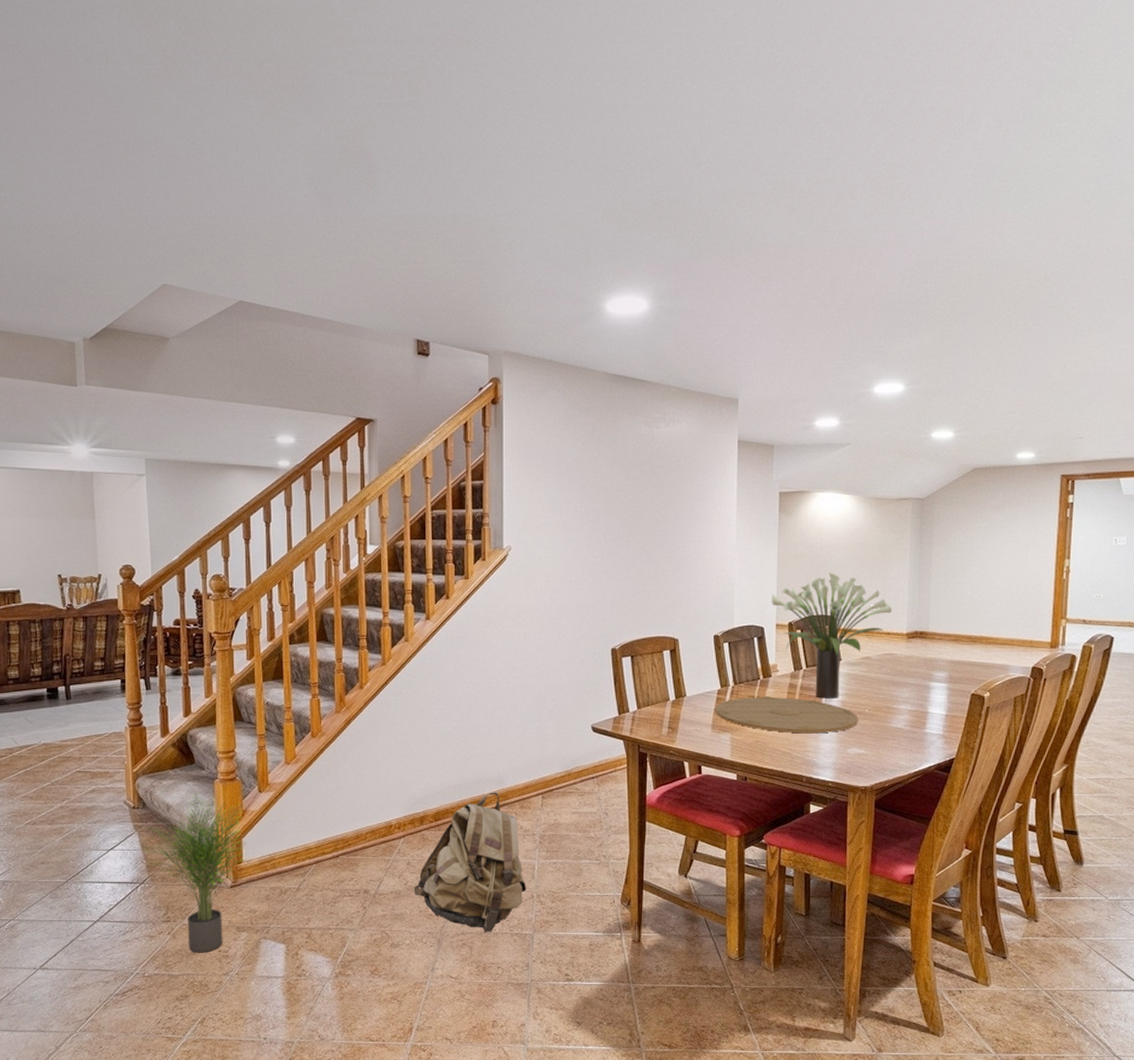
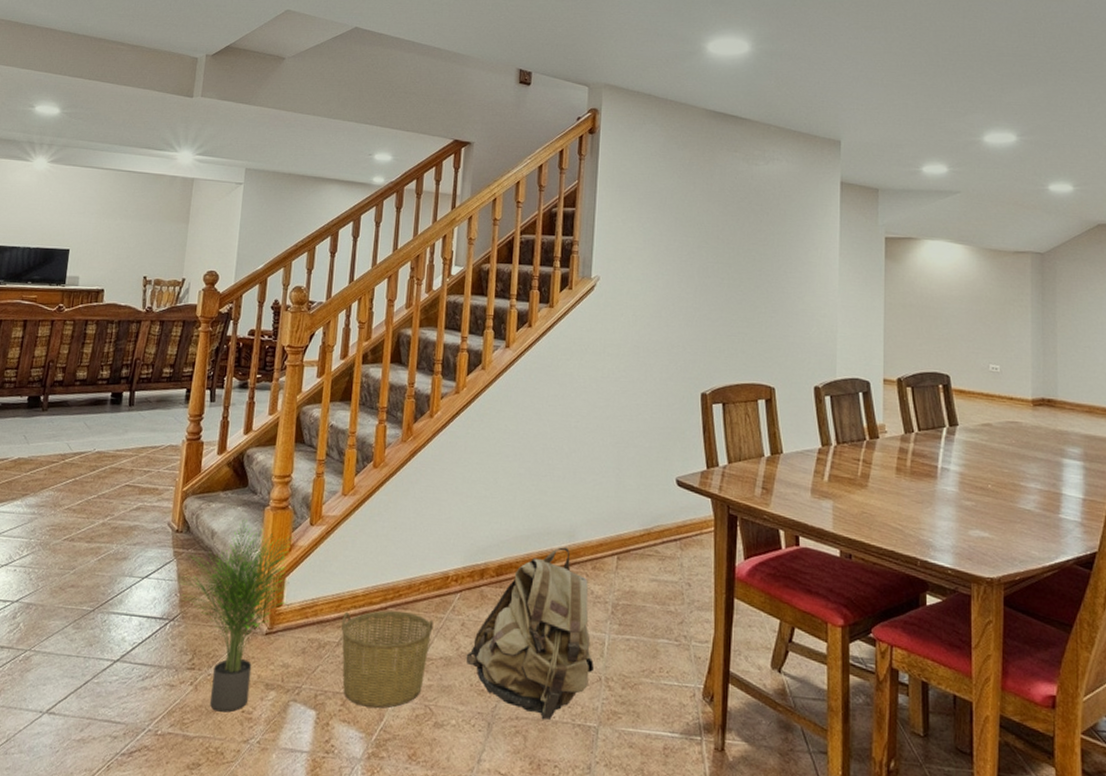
basket: none [299,857,382,937] -> present [341,610,434,708]
placemat: present [715,696,858,734] -> none [815,460,980,509]
flower arrangement: present [771,573,892,699] -> none [878,327,1014,469]

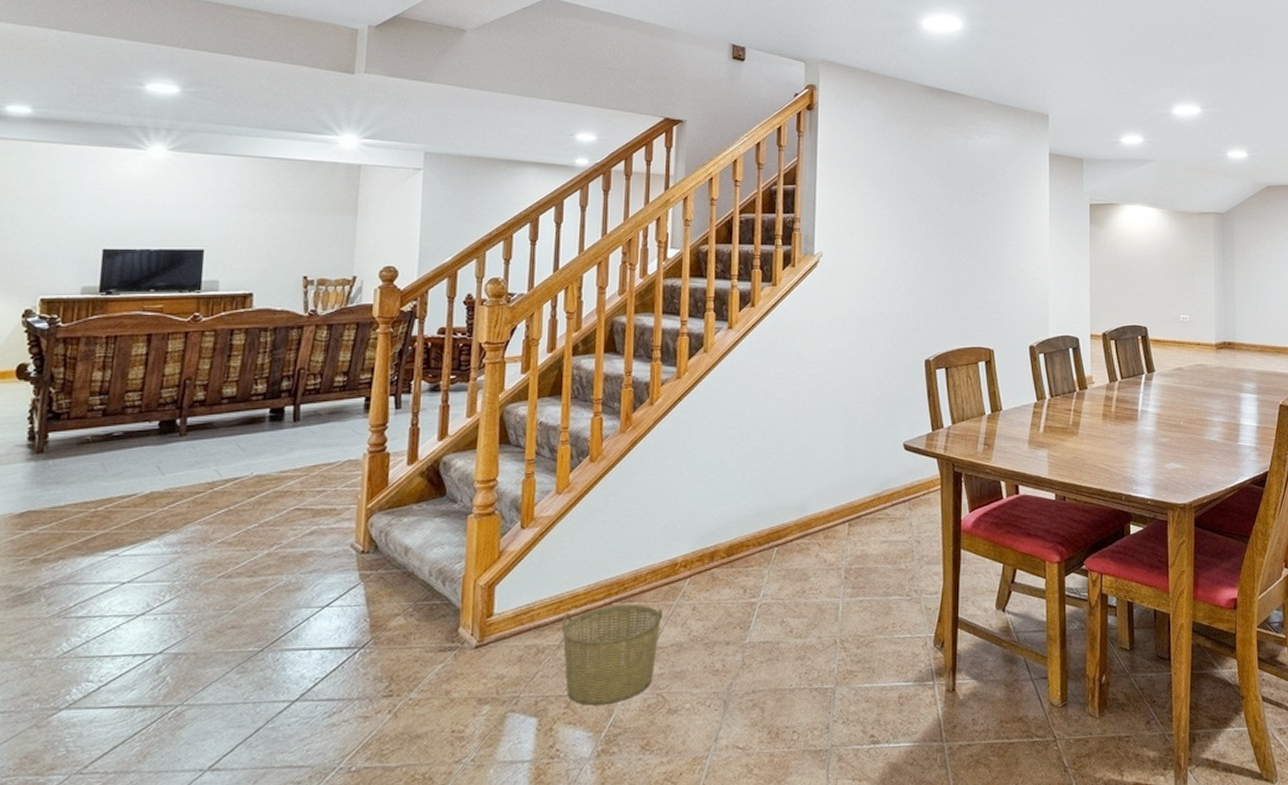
potted plant: present [178,519,294,712] -> none [366,530,503,736]
backpack: present [466,547,595,720] -> none [698,520,830,690]

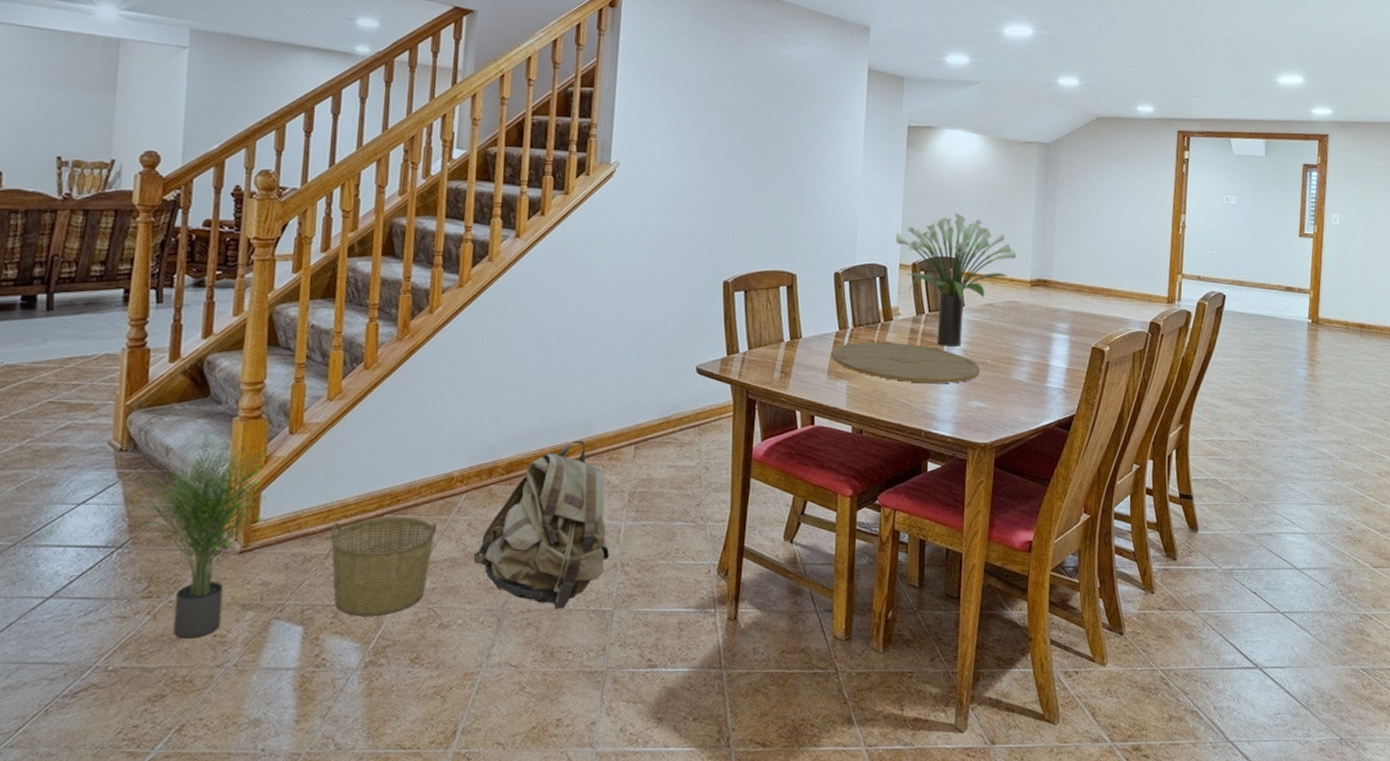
potted plant: none [366,530,503,736] -> present [124,432,270,639]
backpack: none [698,520,830,690] -> present [473,440,610,610]
placemat: none [1032,409,1174,448] -> present [832,341,980,384]
flower arrangement: none [1085,284,1200,411] -> present [896,213,1016,347]

